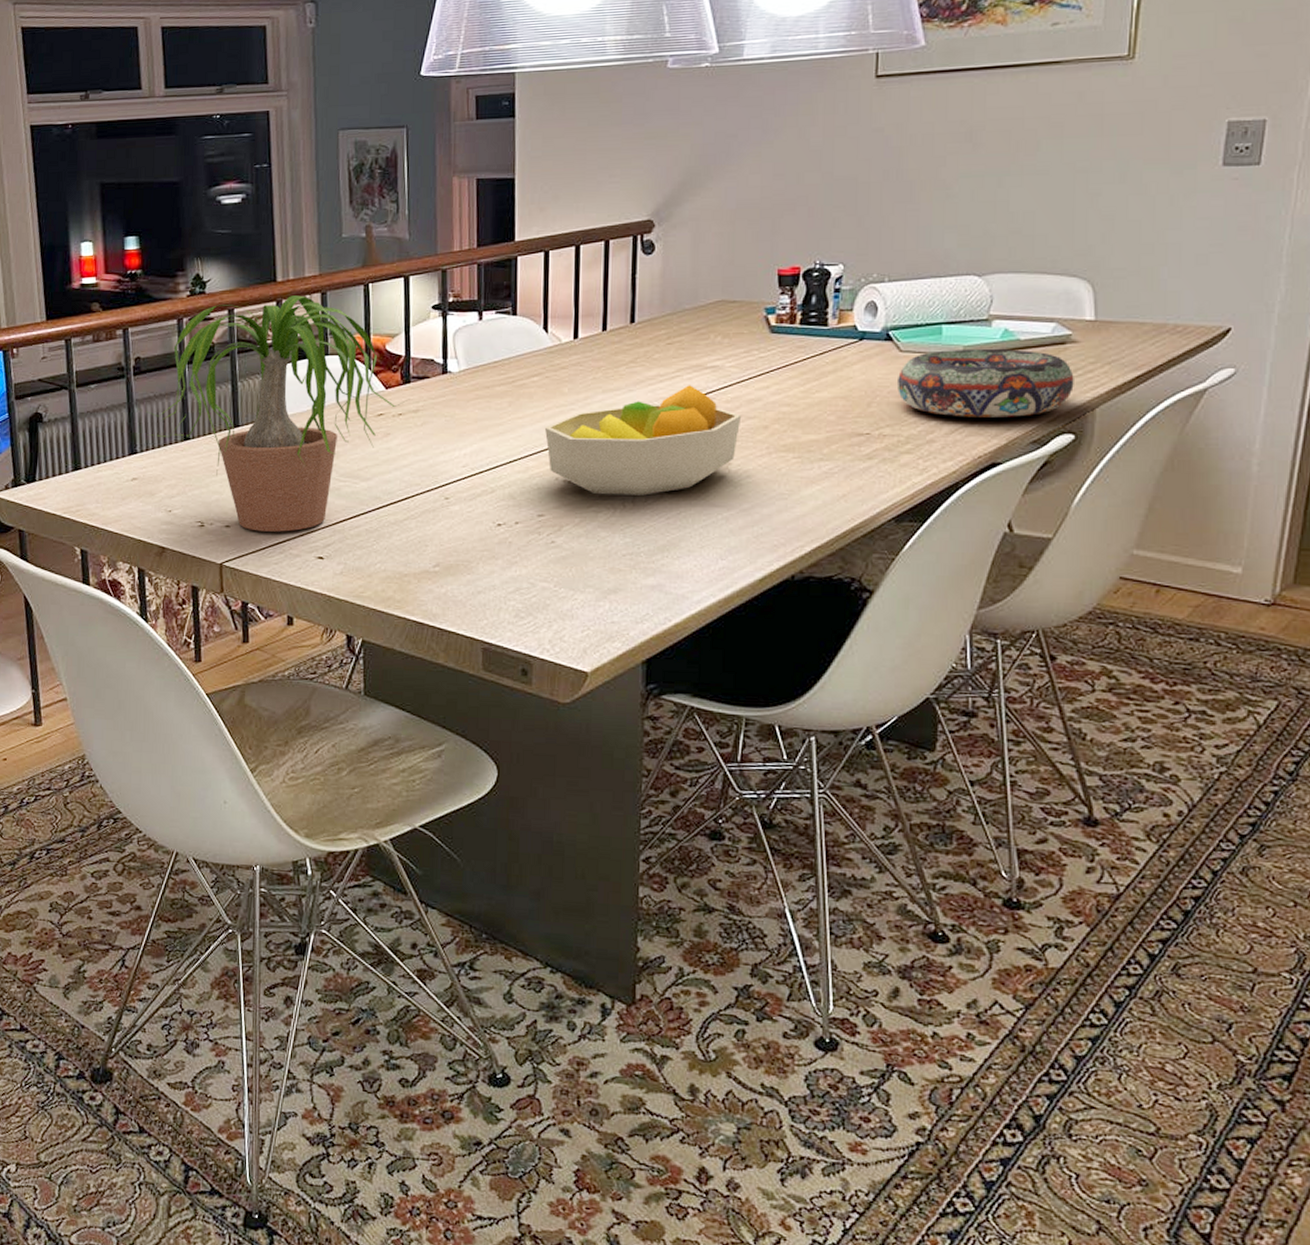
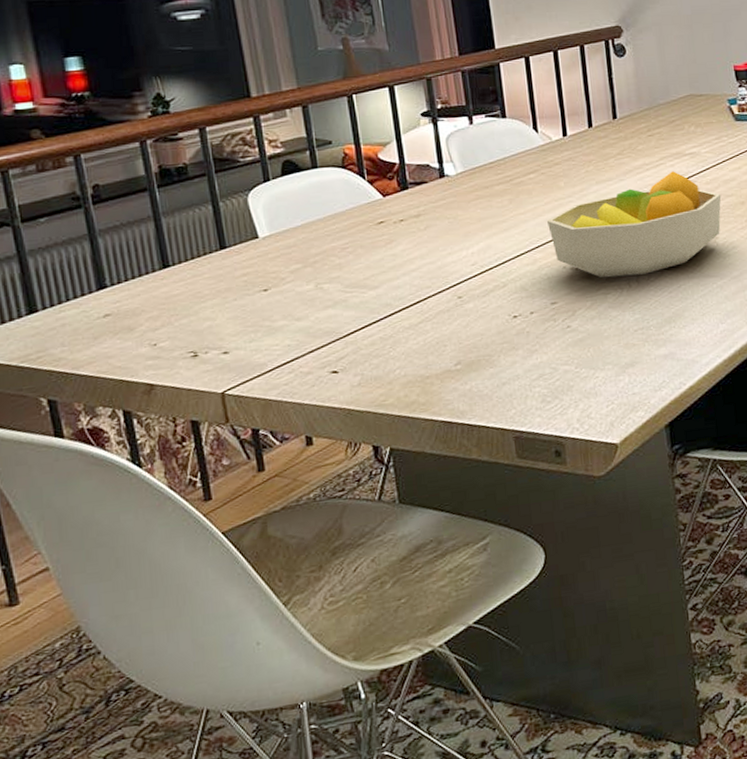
potted plant: present [135,295,410,532] -> none [99,110,410,354]

